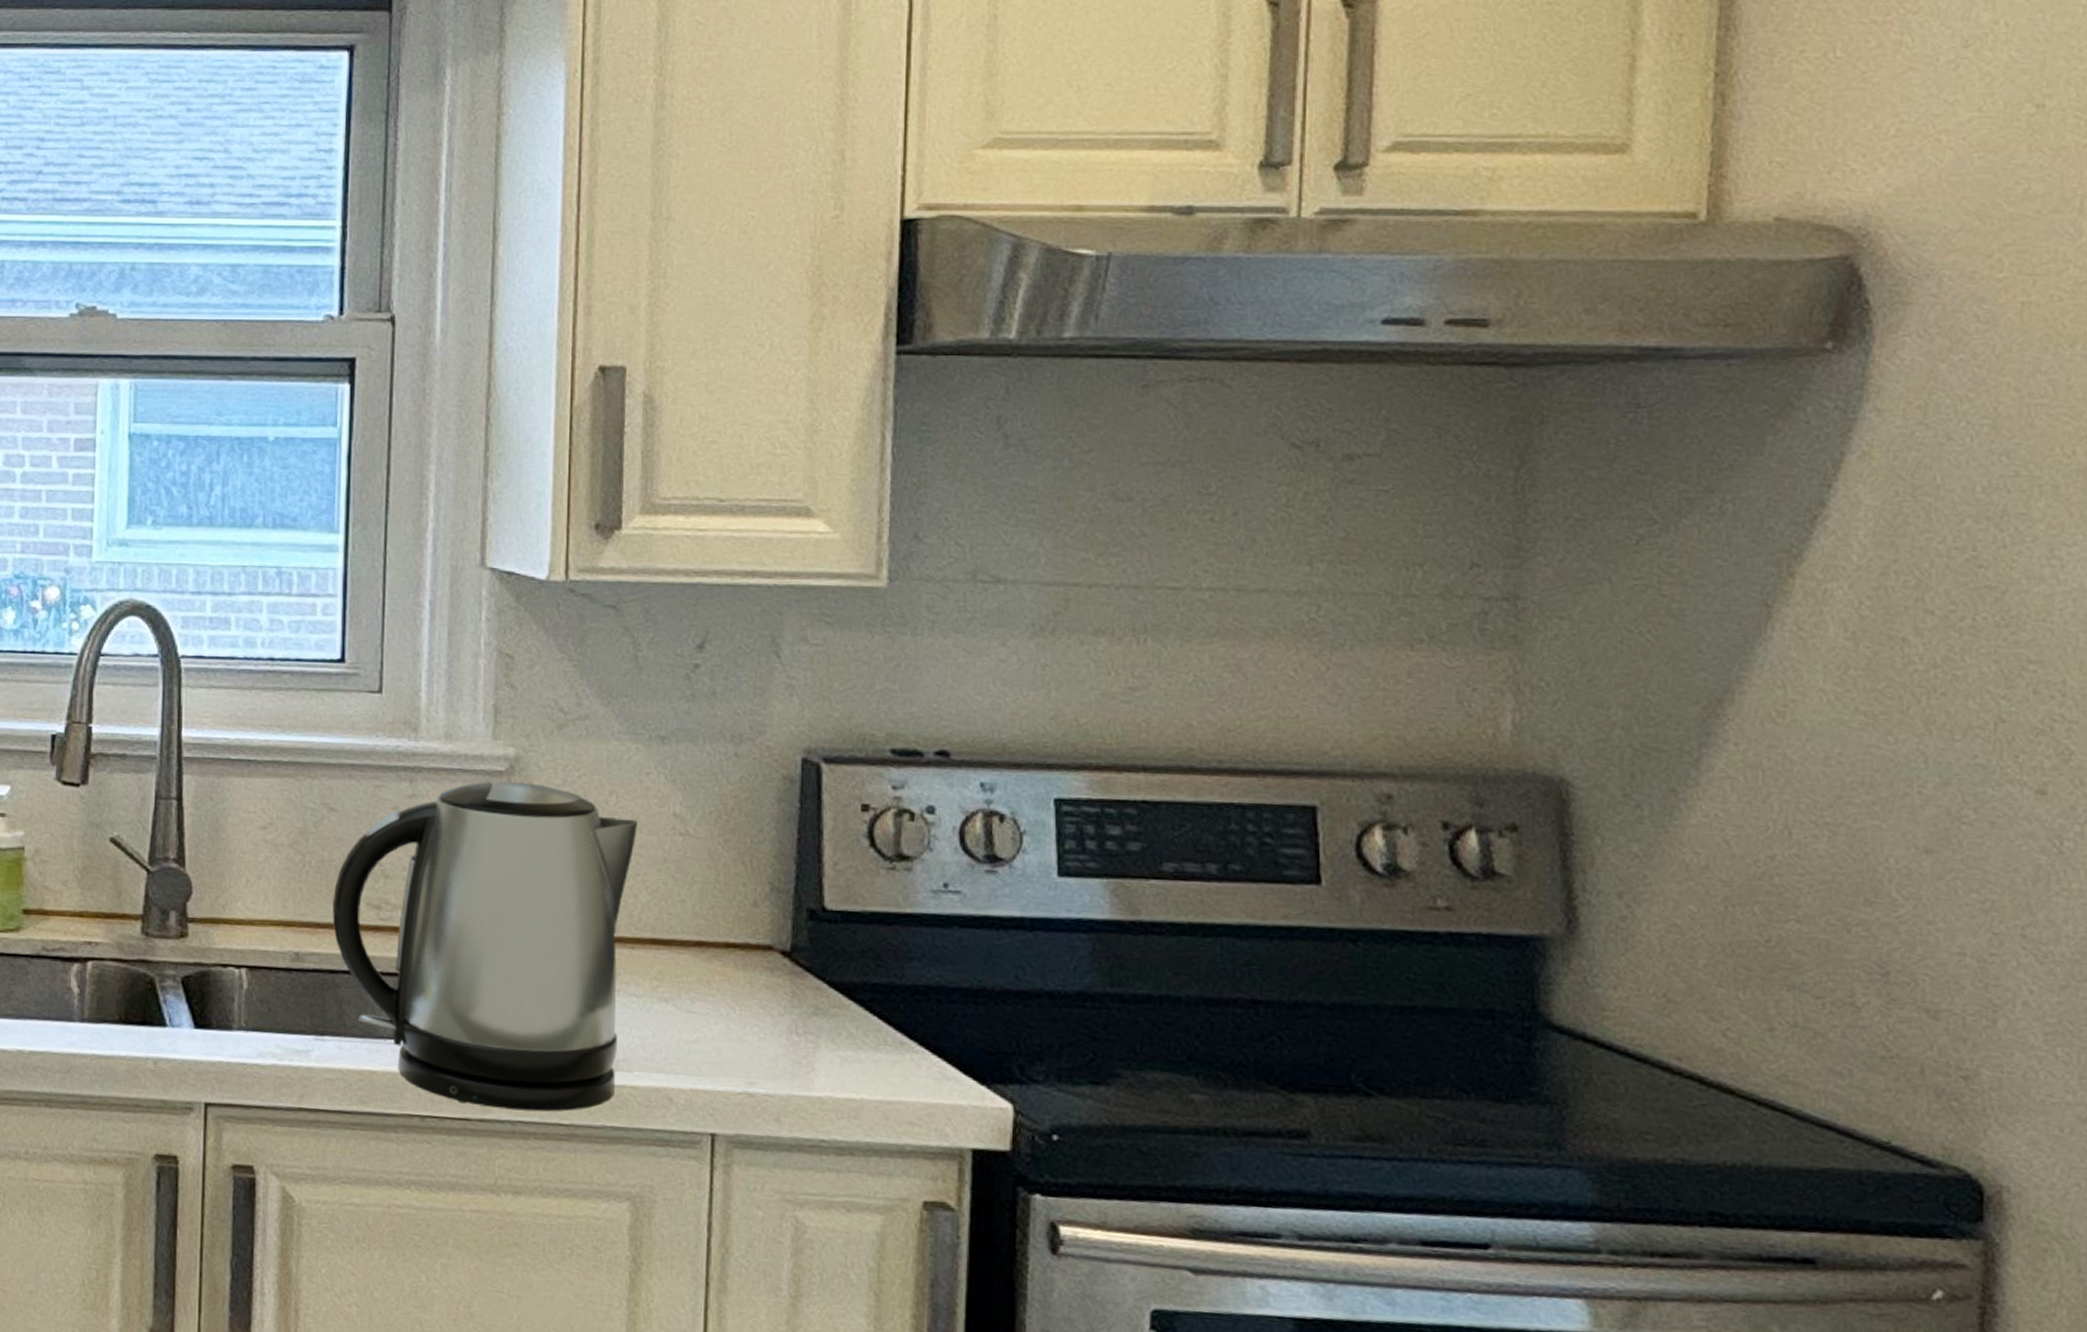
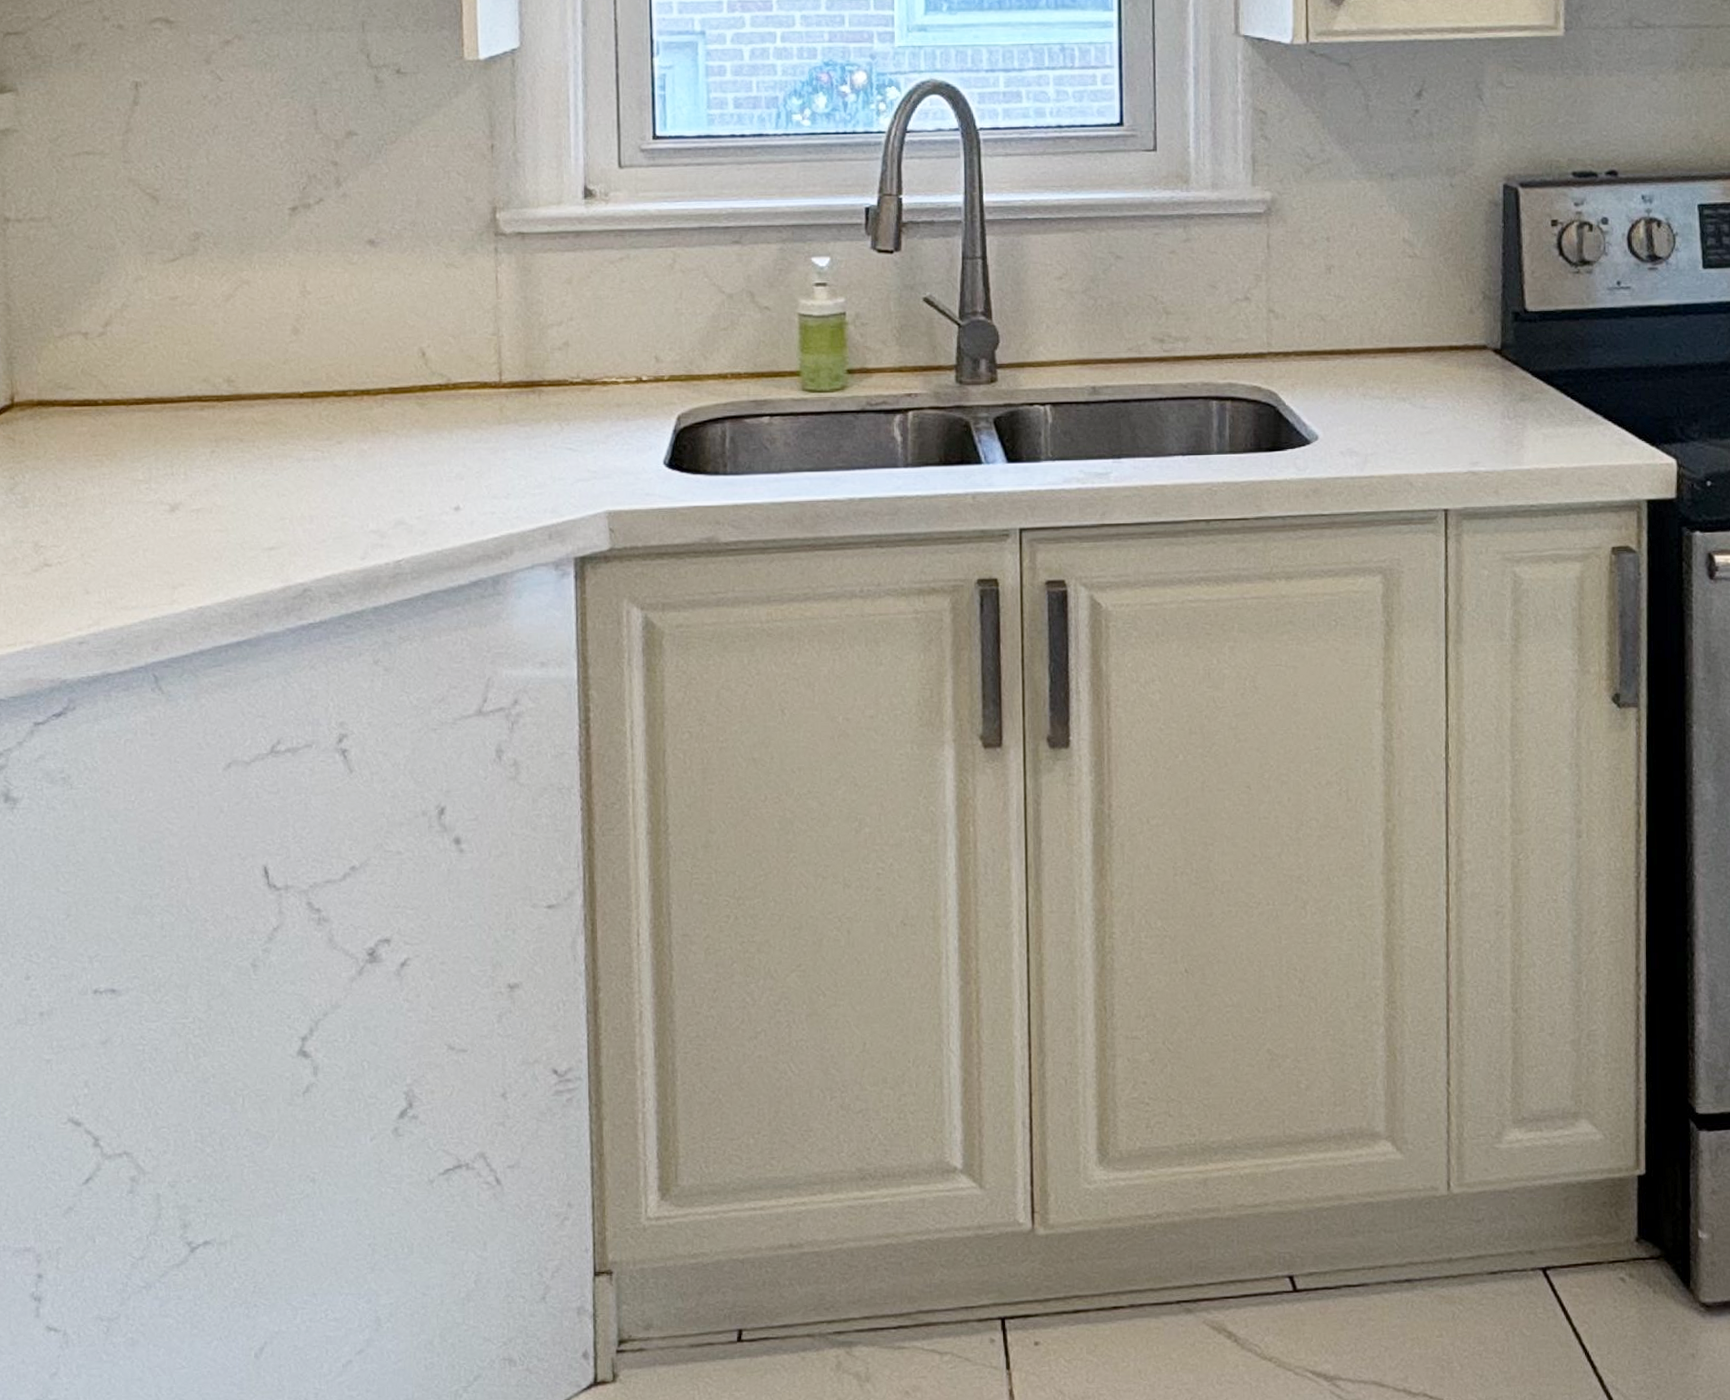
kettle: present [332,781,638,1112] -> none [1122,221,1374,507]

